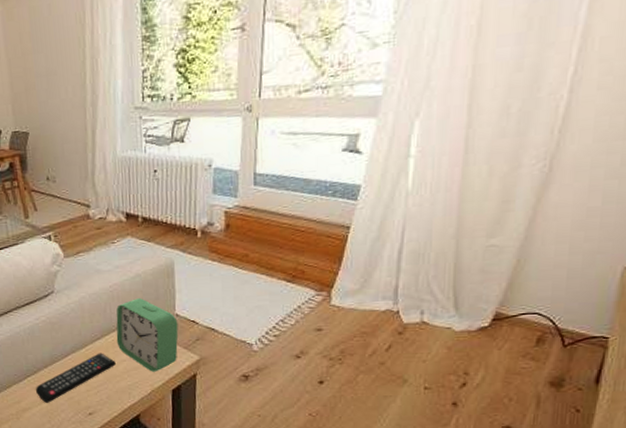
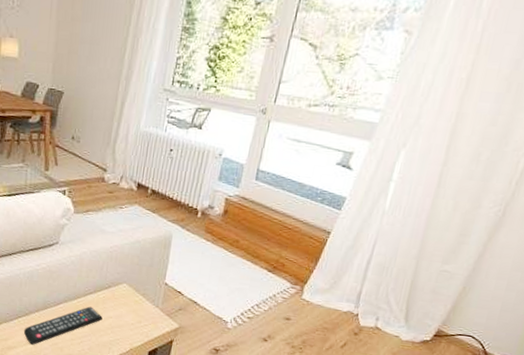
alarm clock: present [116,298,179,372] -> none [107,262,166,332]

